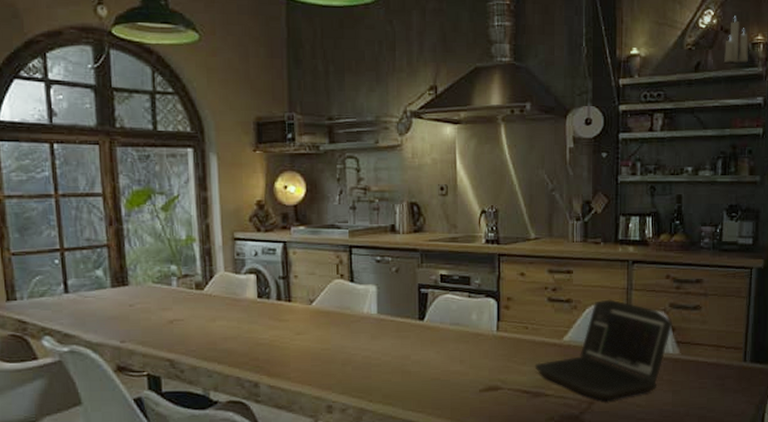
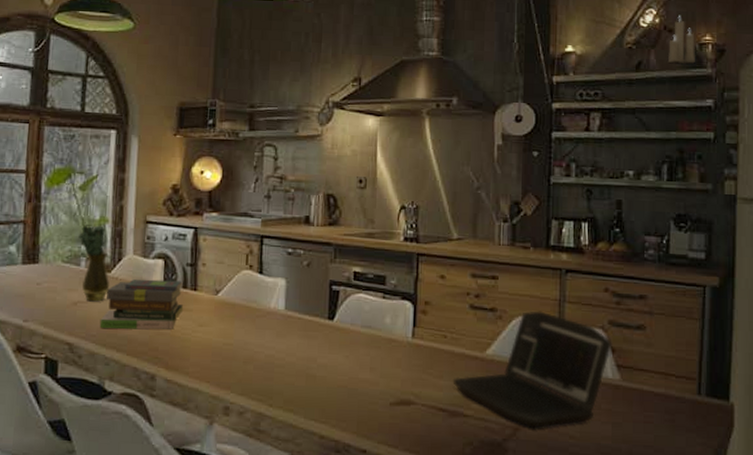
vase: none [166,242,203,319] -> present [78,222,109,302]
books: none [198,293,280,344] -> present [99,278,184,330]

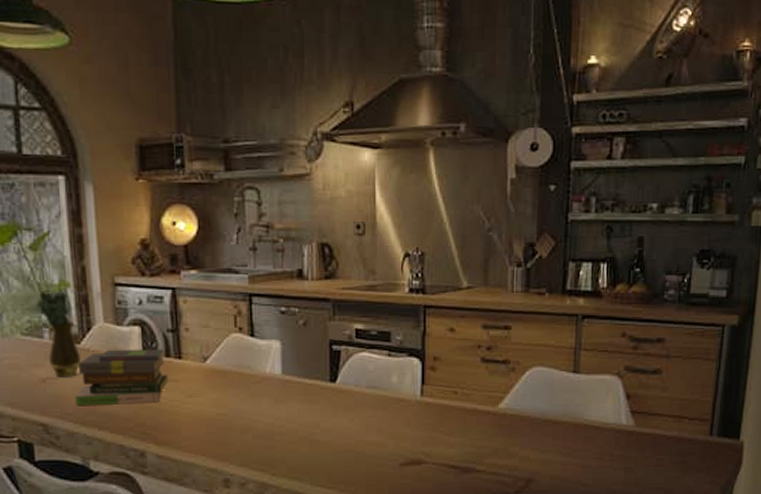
laptop: present [452,311,612,429] -> none [464,360,628,479]
candle: present [667,15,695,65] -> none [700,15,733,77]

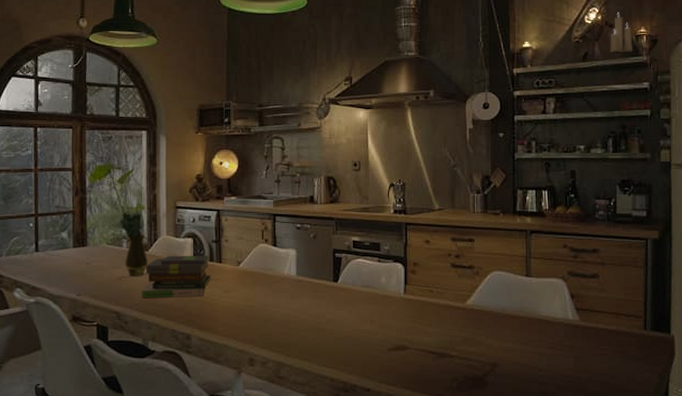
candle: none [700,15,733,77] -> present [609,12,633,54]

